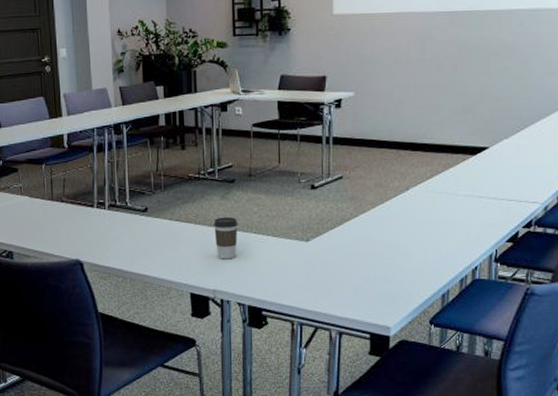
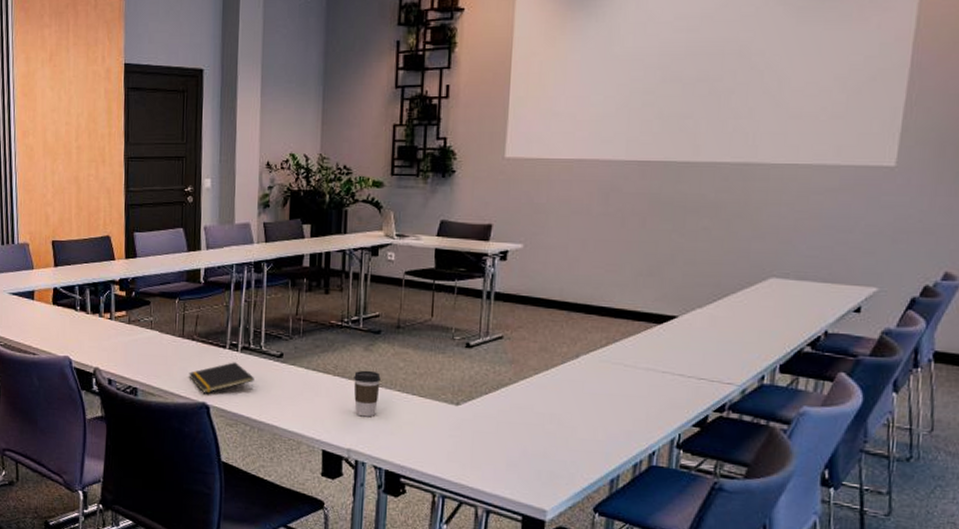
notepad: none [61,219,123,251] -> present [189,362,254,394]

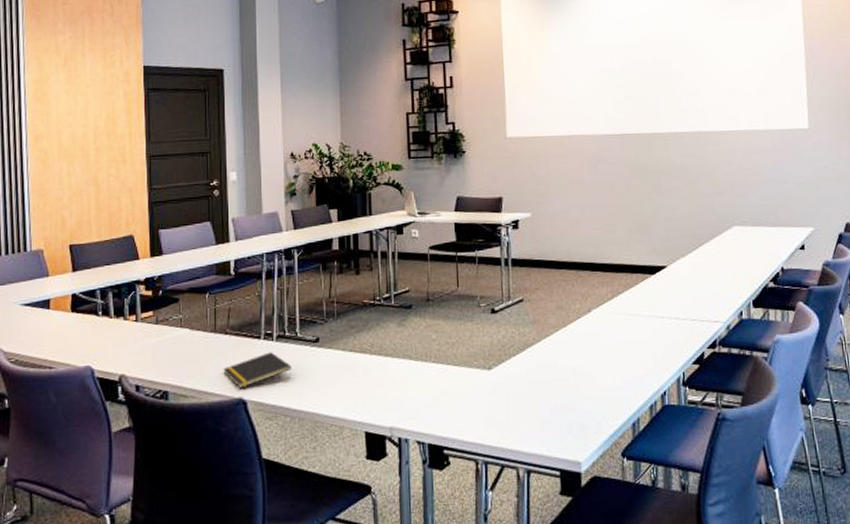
coffee cup: present [353,370,381,417] -> none [390,345,416,393]

